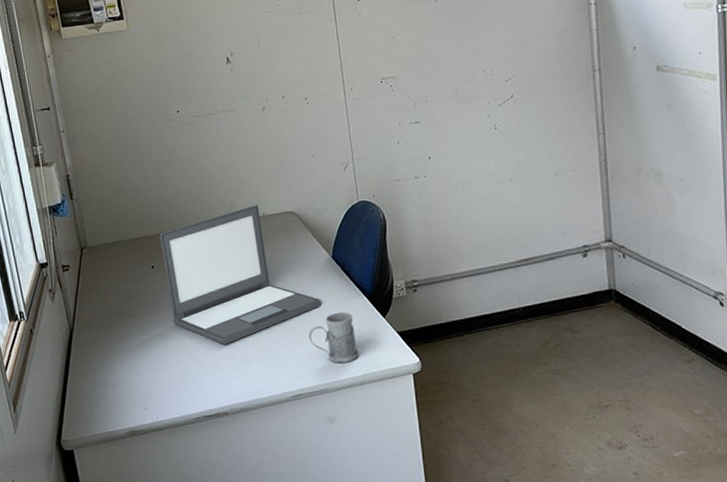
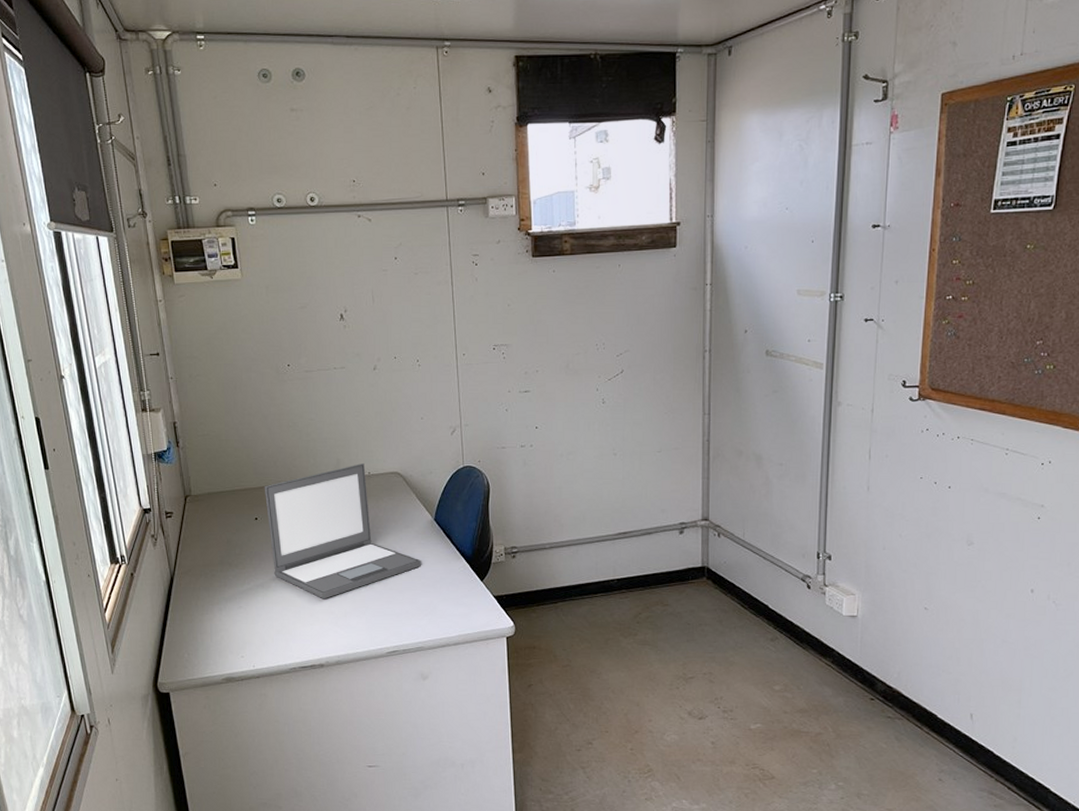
mug: present [309,312,359,364] -> none [407,573,455,623]

